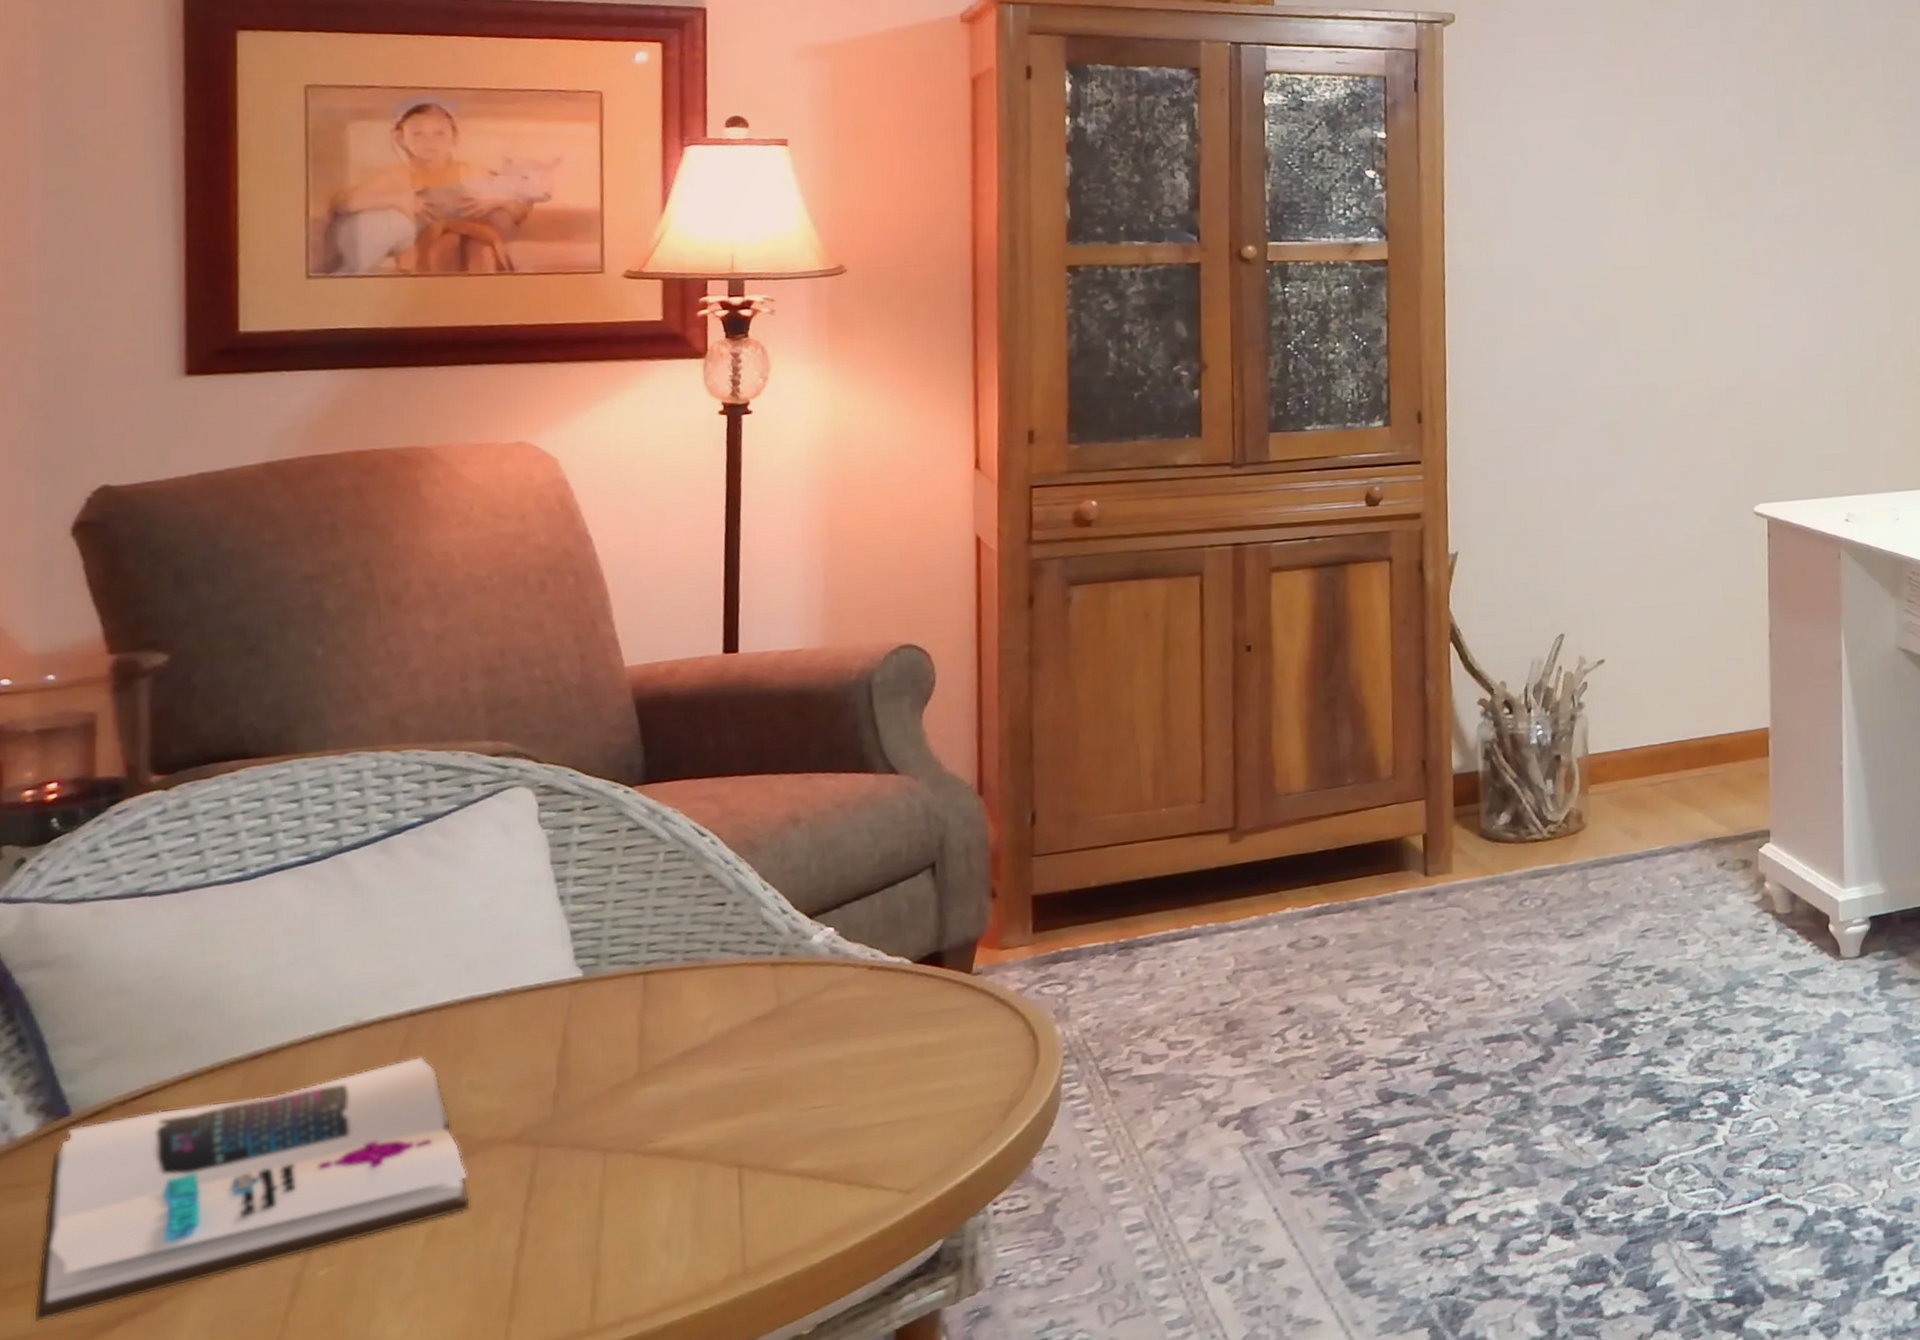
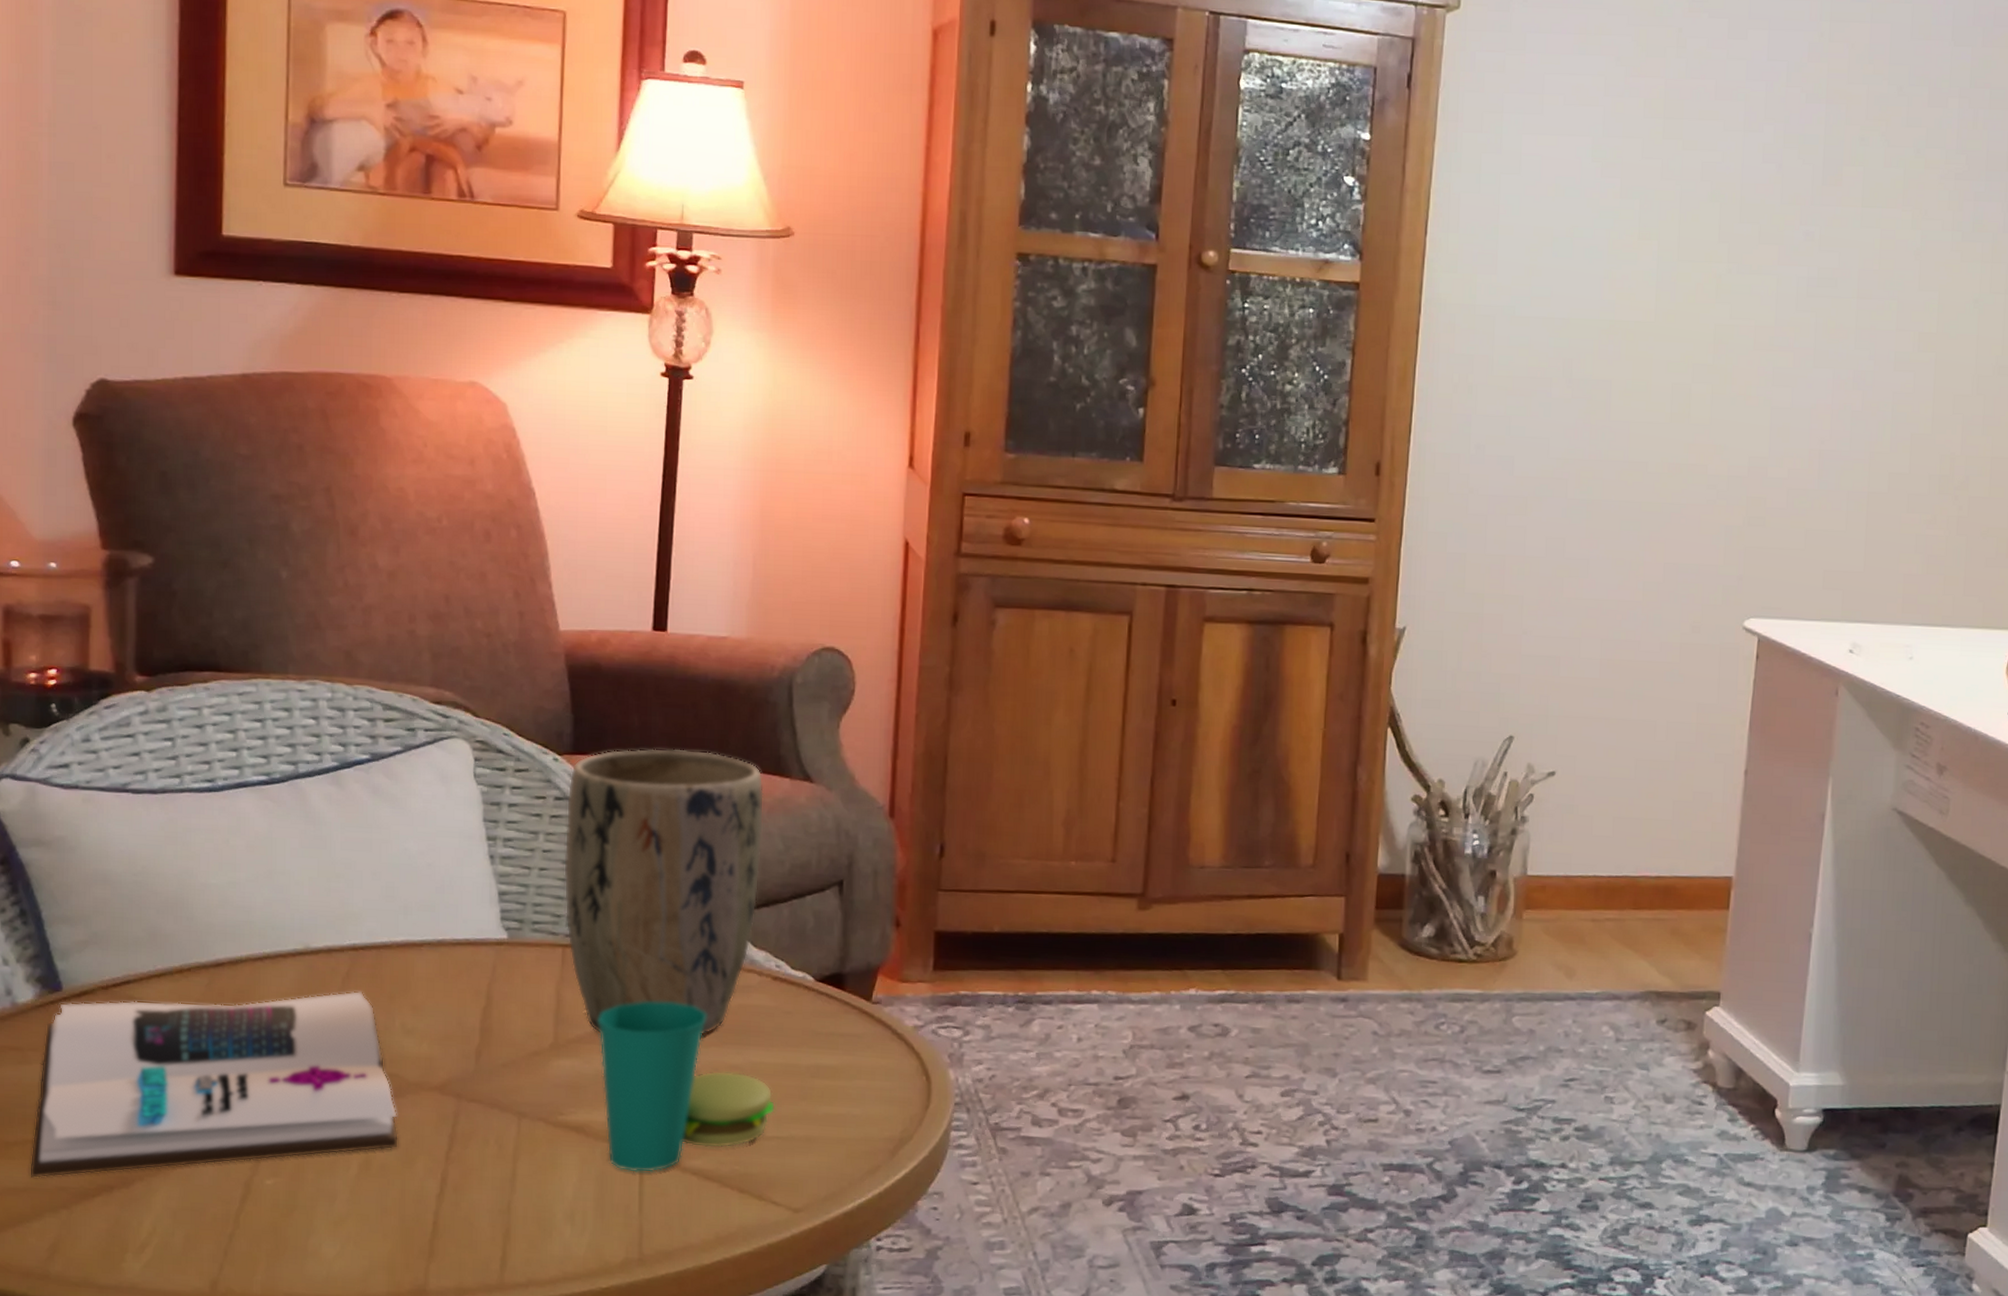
plant pot: none [640,760,851,1055] -> present [563,748,764,1037]
cup: none [685,1008,880,1187] -> present [597,1001,776,1173]

